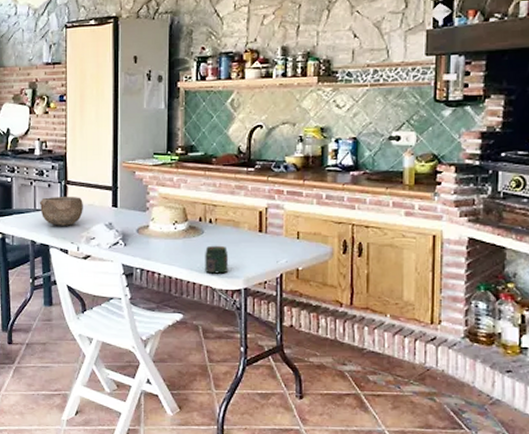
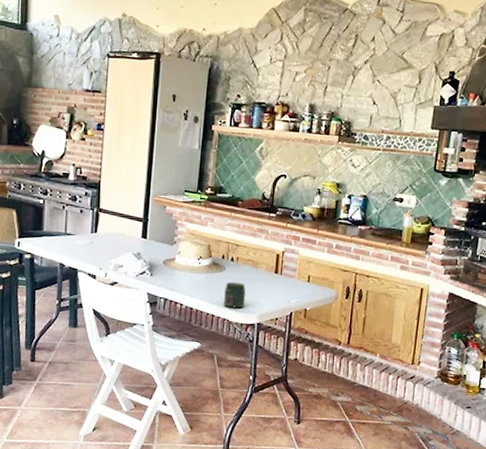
bowl: present [39,196,83,226] -> none [70,222,114,252]

